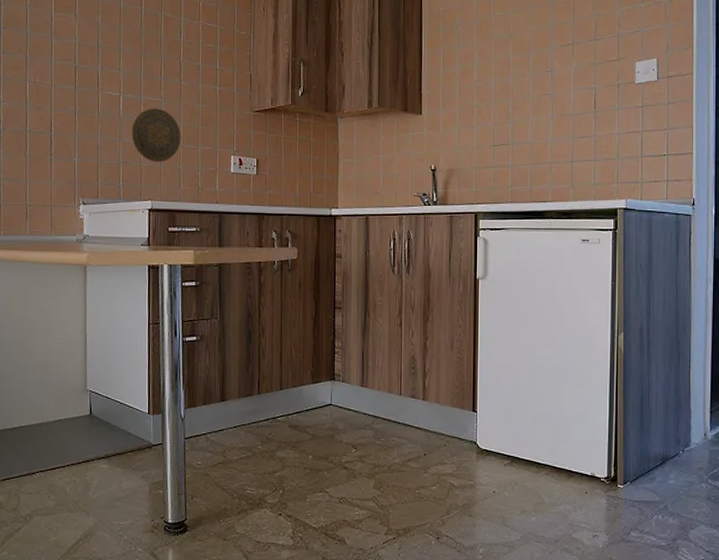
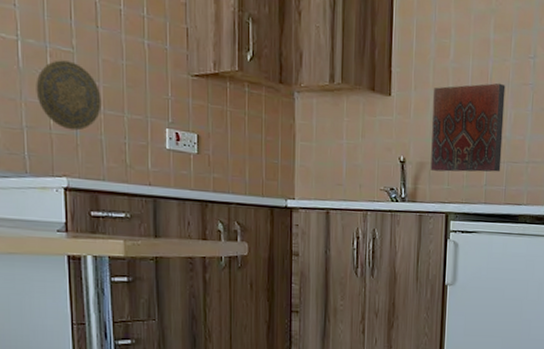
decorative tile: none [459,95,526,176] -> present [430,83,506,172]

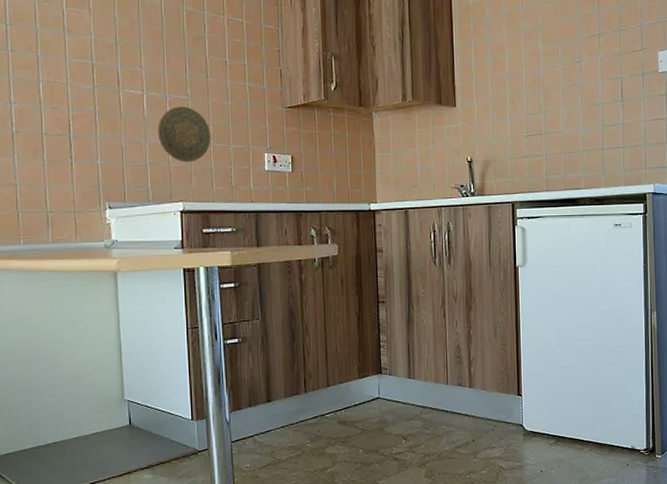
decorative tile: present [430,83,506,172] -> none [493,86,559,167]

